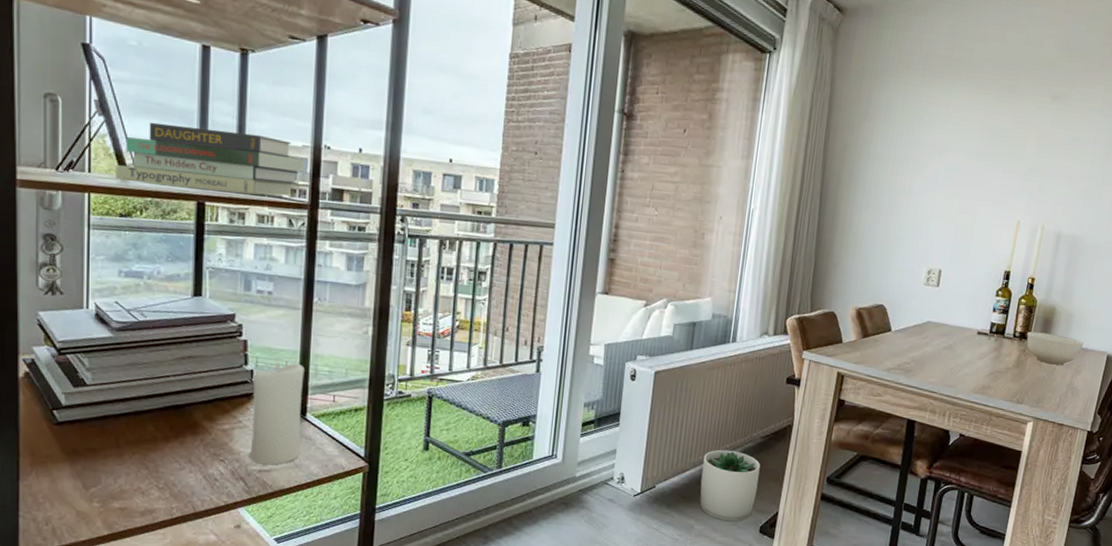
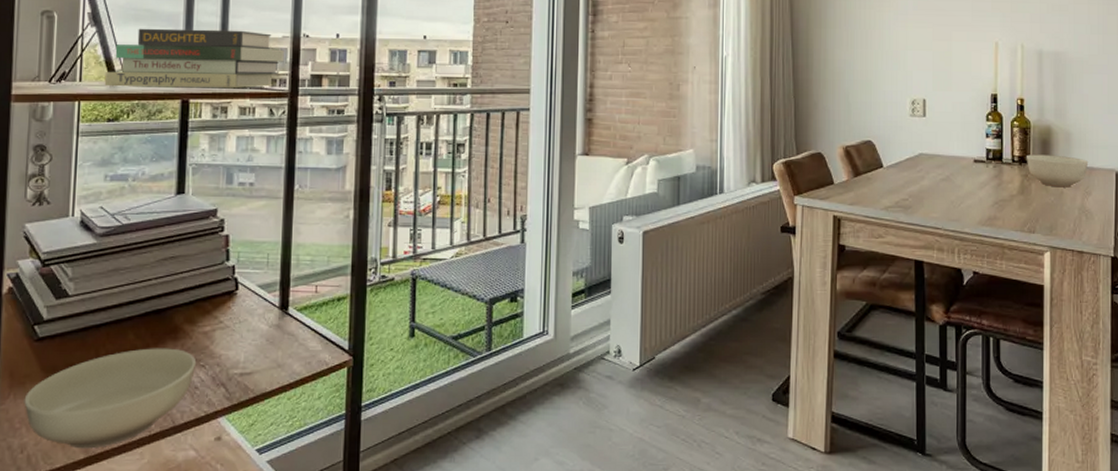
bowl: none [46,440,216,526] -> present [24,348,197,449]
candle: present [248,361,304,465] -> none [230,254,286,367]
planter: present [700,449,760,522] -> none [703,310,764,391]

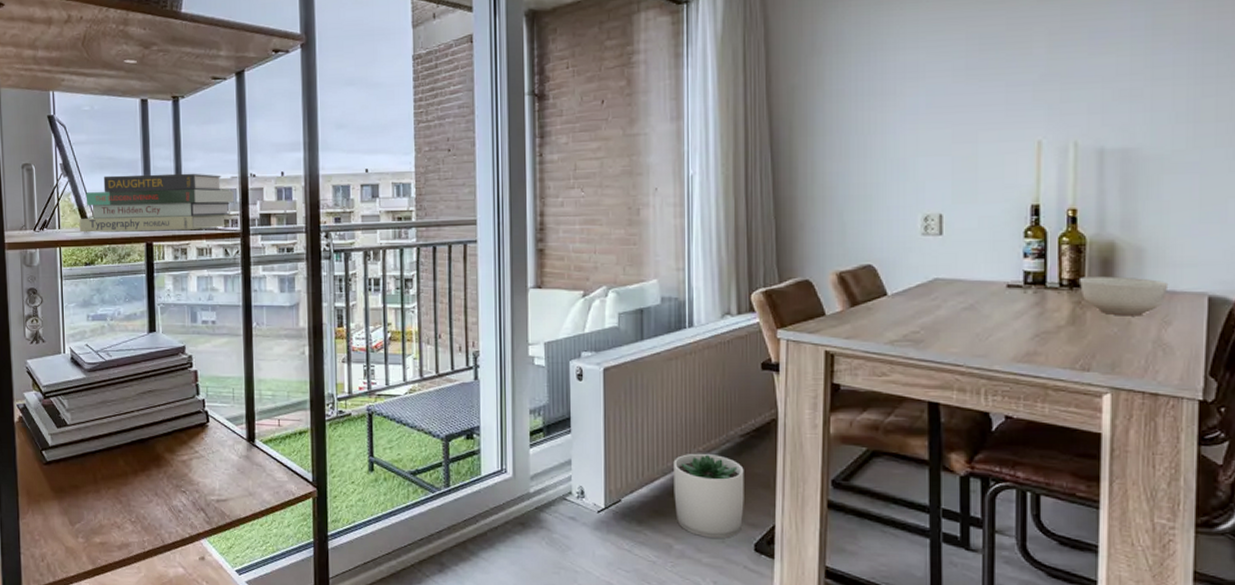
bowl: present [24,348,197,449] -> none [40,474,178,561]
planter: none [703,310,764,391] -> present [673,453,744,539]

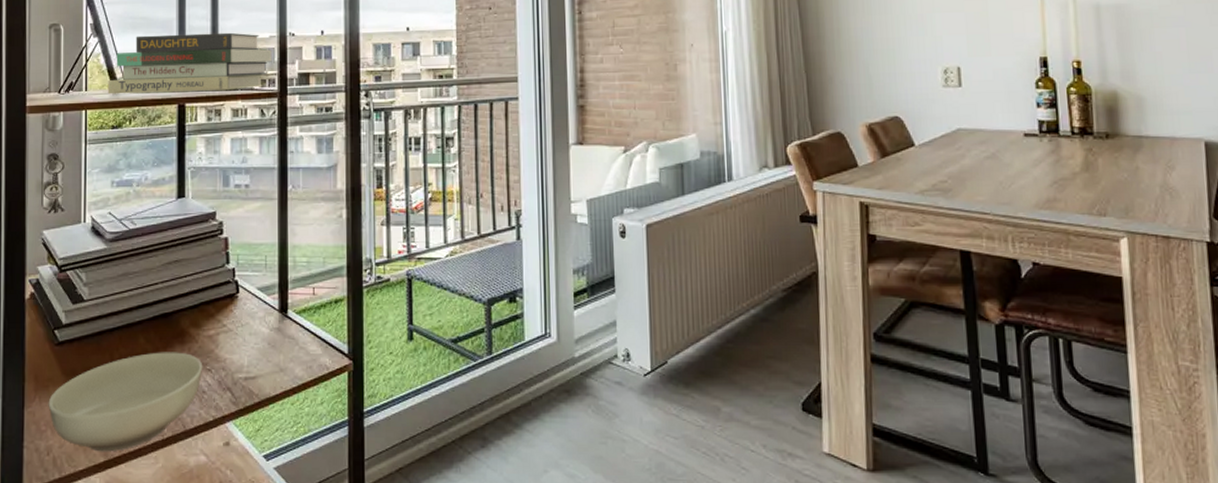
bowl: none [40,474,178,561] -> present [48,352,203,452]
planter: present [673,453,744,539] -> none [718,309,790,400]
bowl: present [1080,276,1169,316] -> none [1089,124,1169,162]

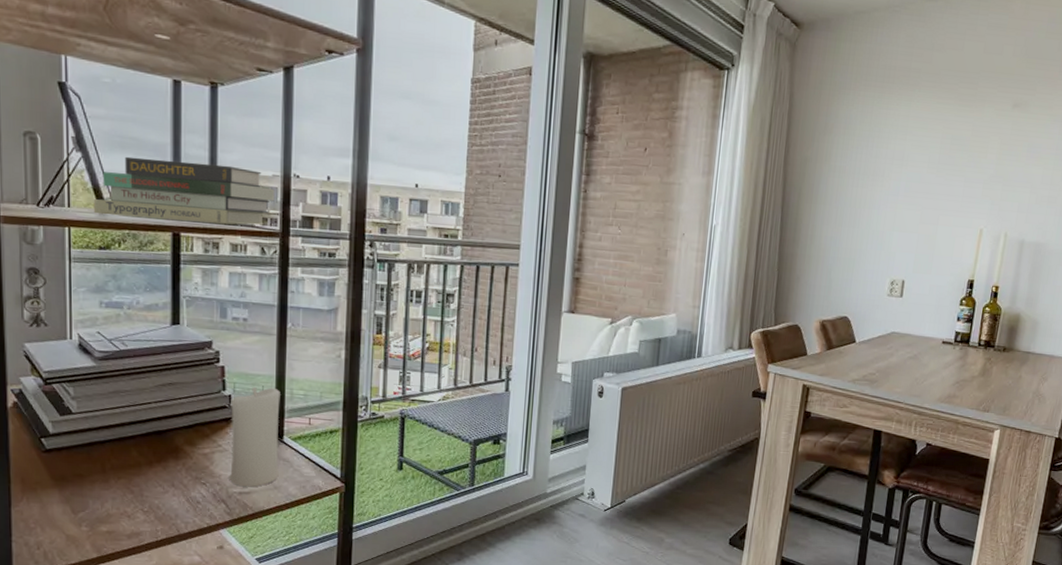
bowl: present [48,352,203,452] -> none [36,465,198,549]
candle: none [234,256,284,371] -> present [229,386,280,487]

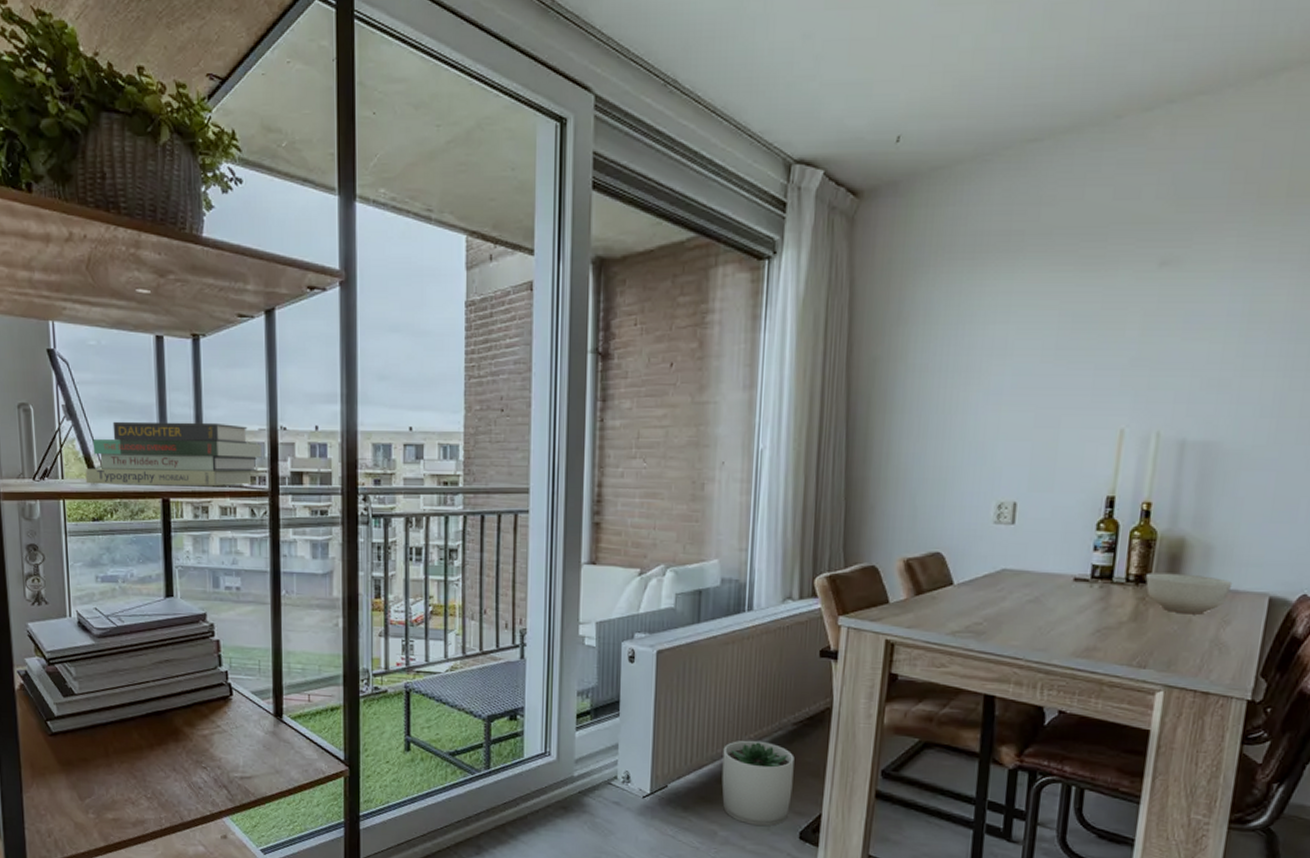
candle: present [229,386,280,487] -> none [228,661,280,772]
planter: none [669,463,728,534] -> present [721,740,795,827]
bowl: none [991,339,1050,373] -> present [1145,572,1233,615]

